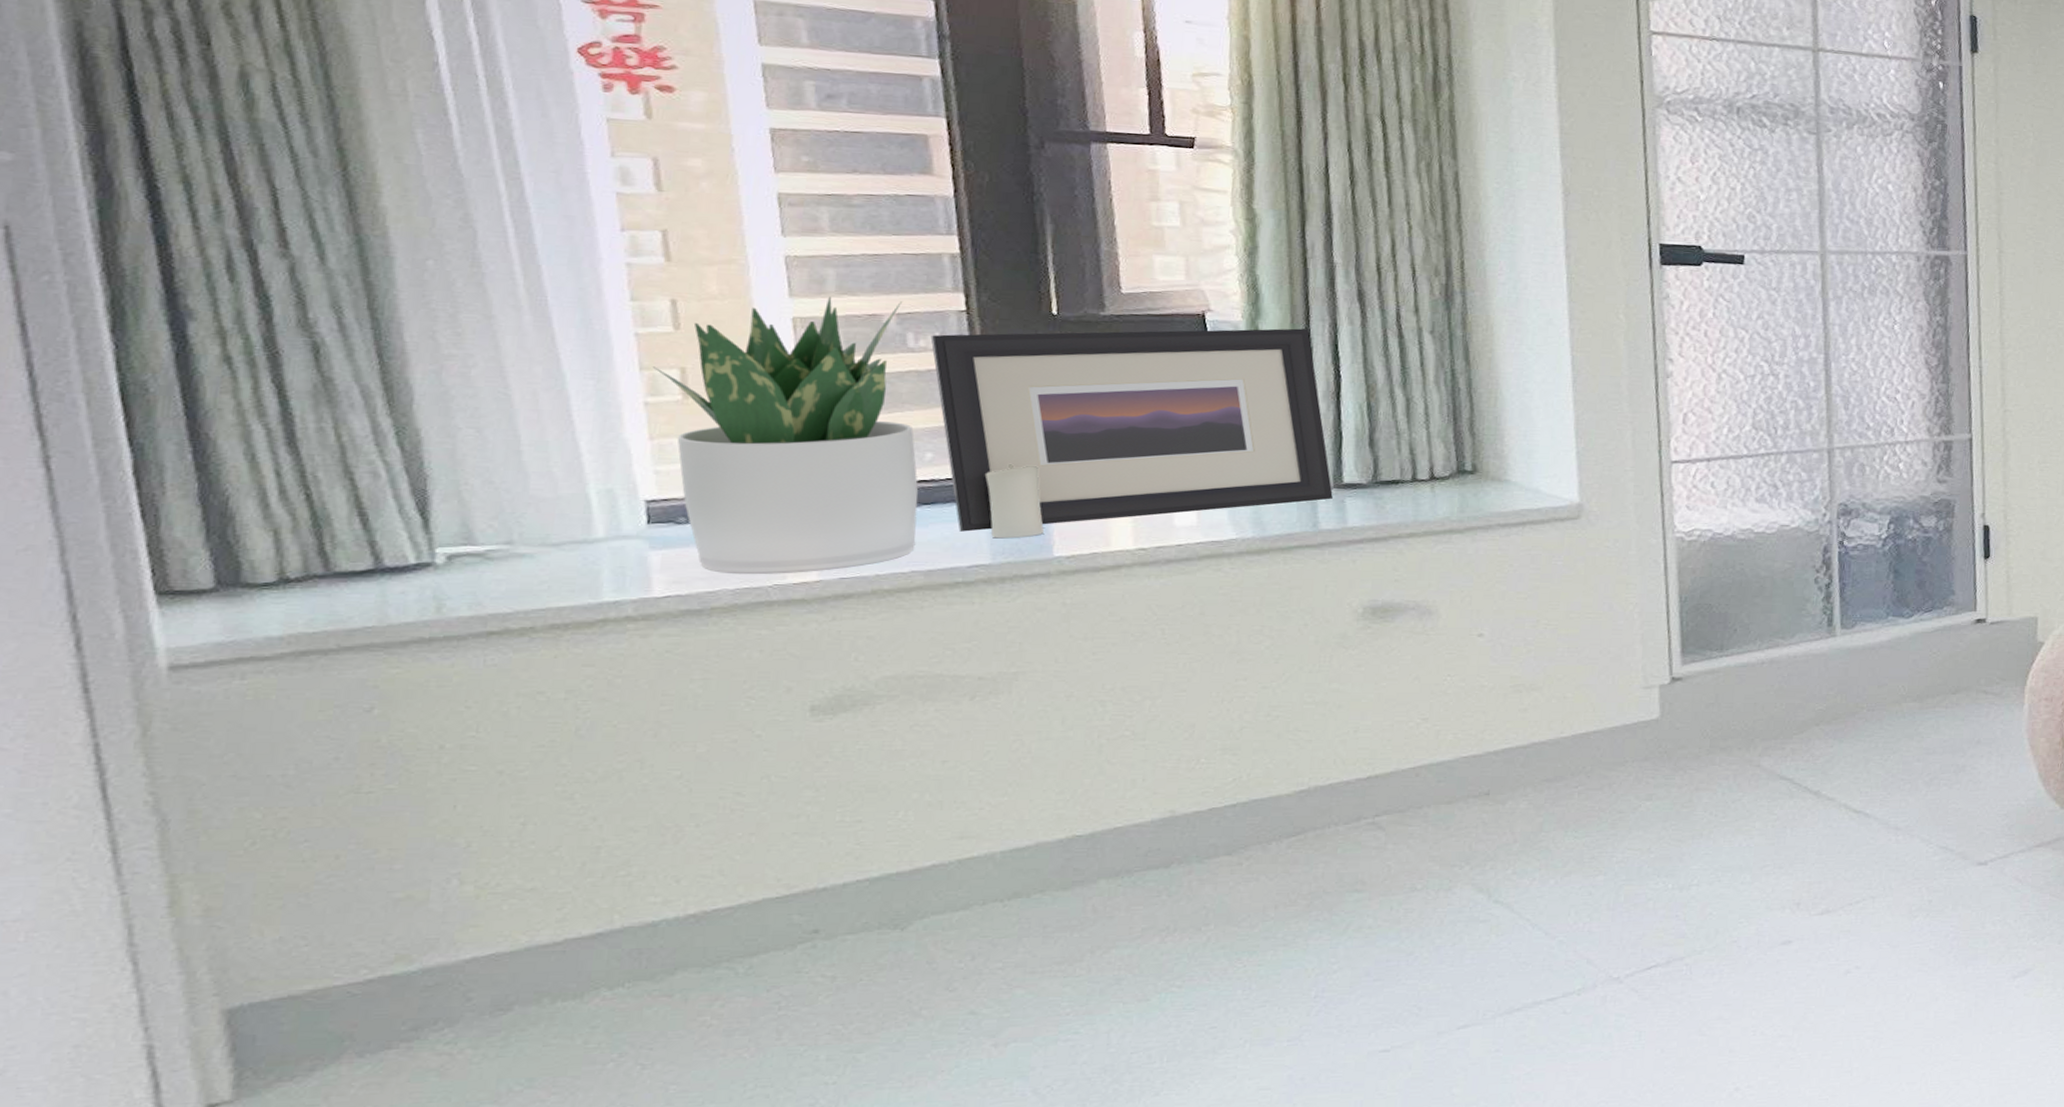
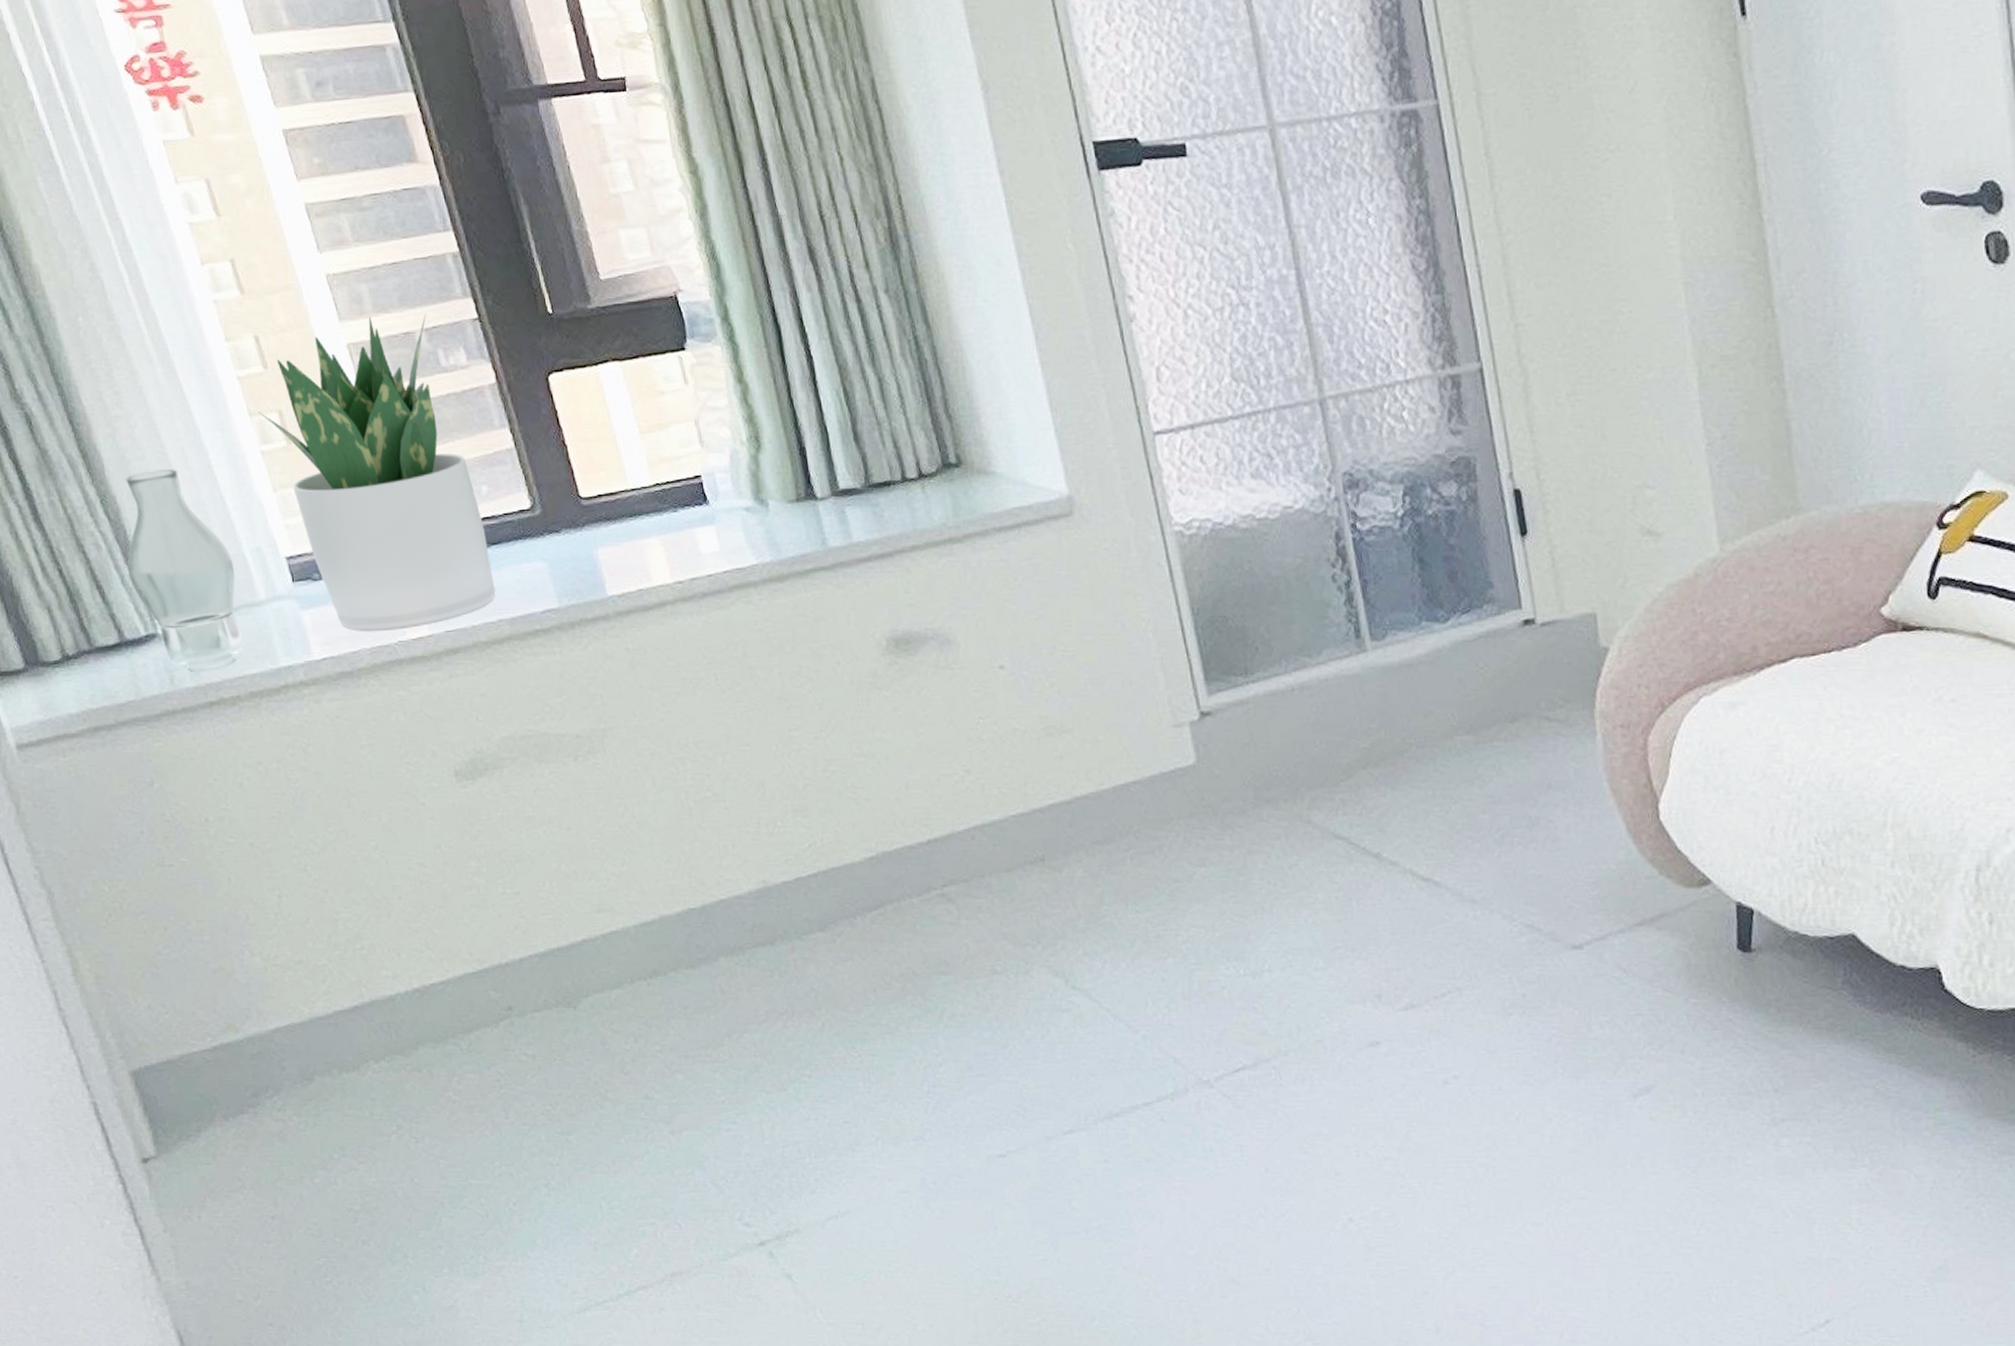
vase: none [410,409,569,602] -> present [126,469,245,672]
picture frame: present [930,328,1333,532] -> none [457,302,833,573]
candle: present [985,464,1044,539] -> none [534,492,594,579]

